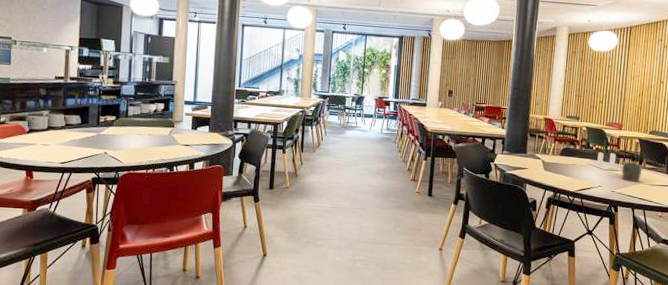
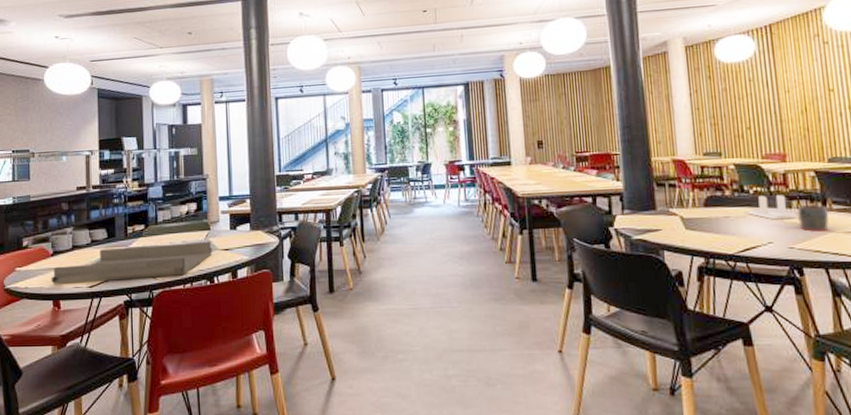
tray: none [25,132,174,162] -> present [51,241,212,285]

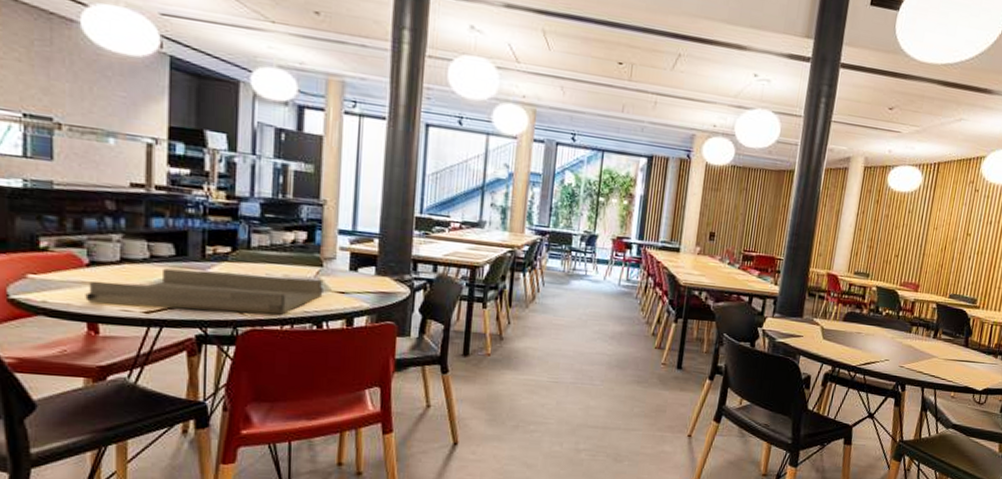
napkin holder: present [744,195,799,220] -> none [873,318,915,343]
mug: present [797,205,829,232] -> none [913,332,938,356]

